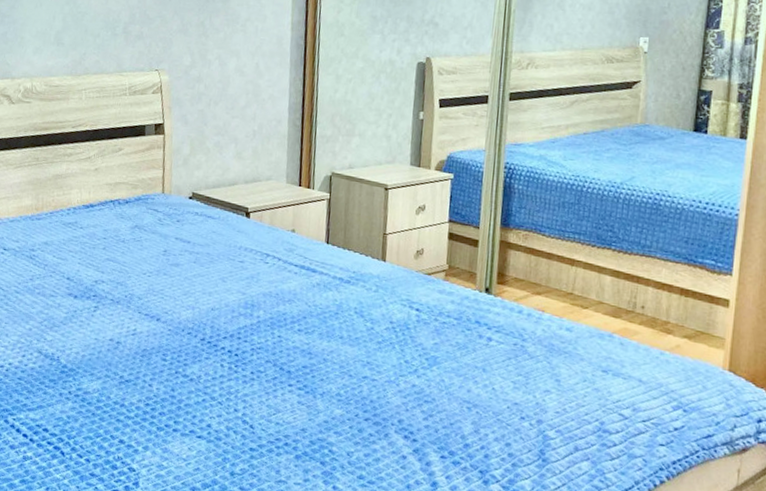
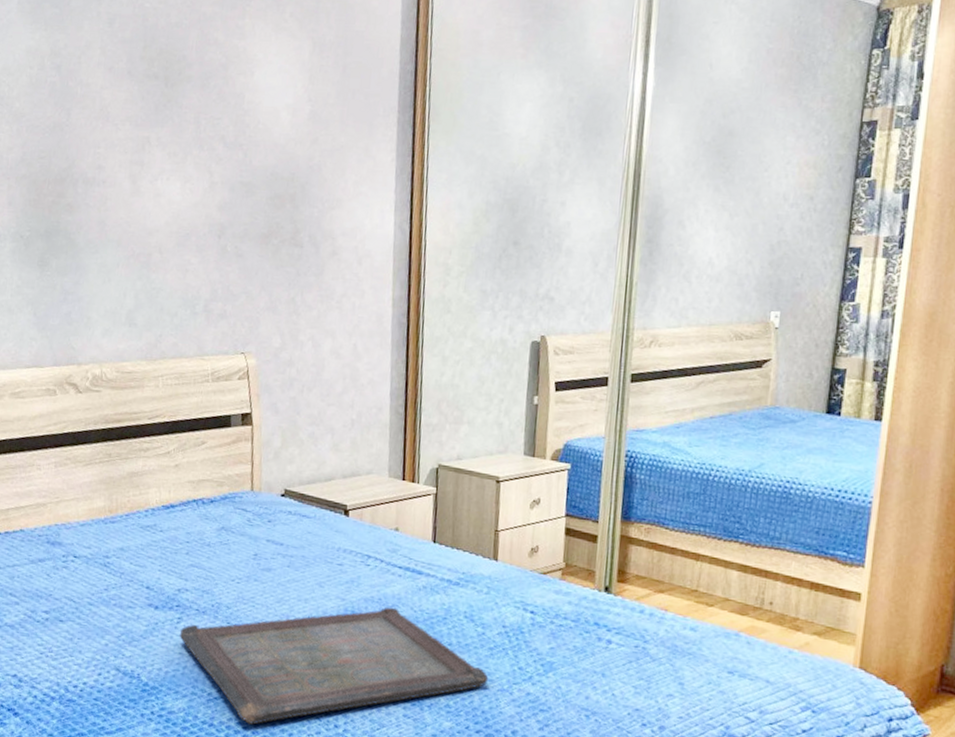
serving tray: none [95,301,377,406] -> present [179,607,489,725]

